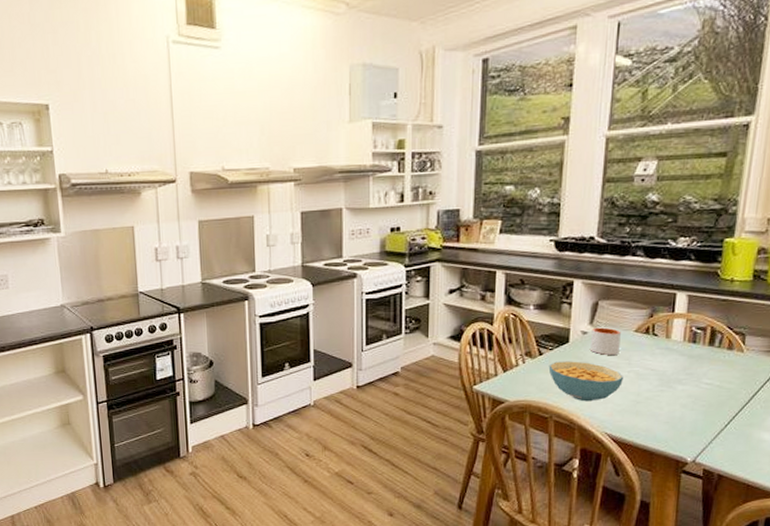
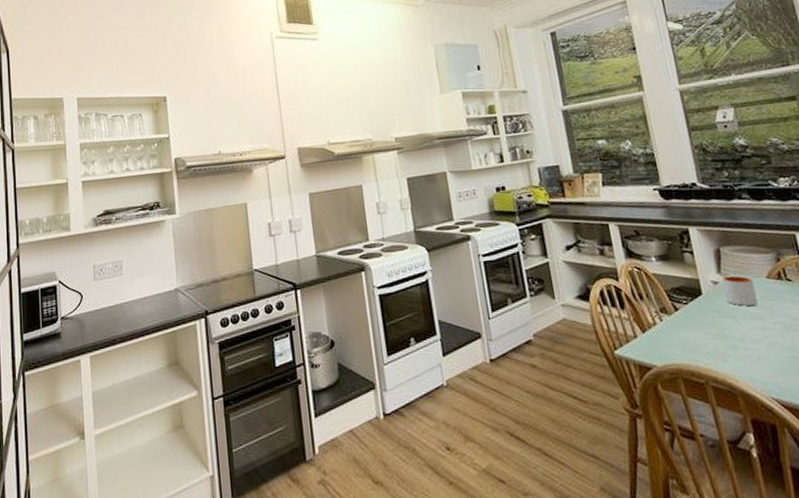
cereal bowl: present [548,361,623,402] -> none [688,315,773,362]

